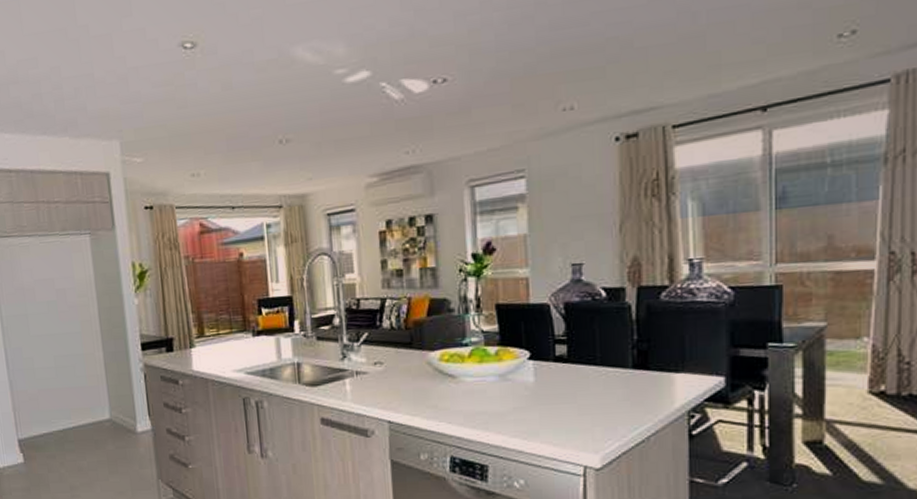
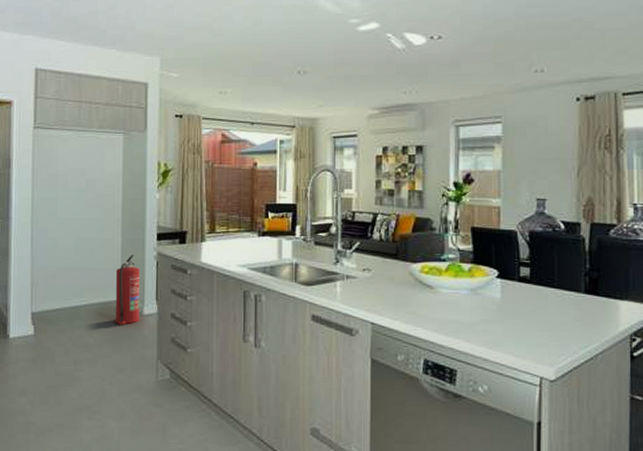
fire extinguisher: none [101,369,134,445] -> present [115,255,140,325]

